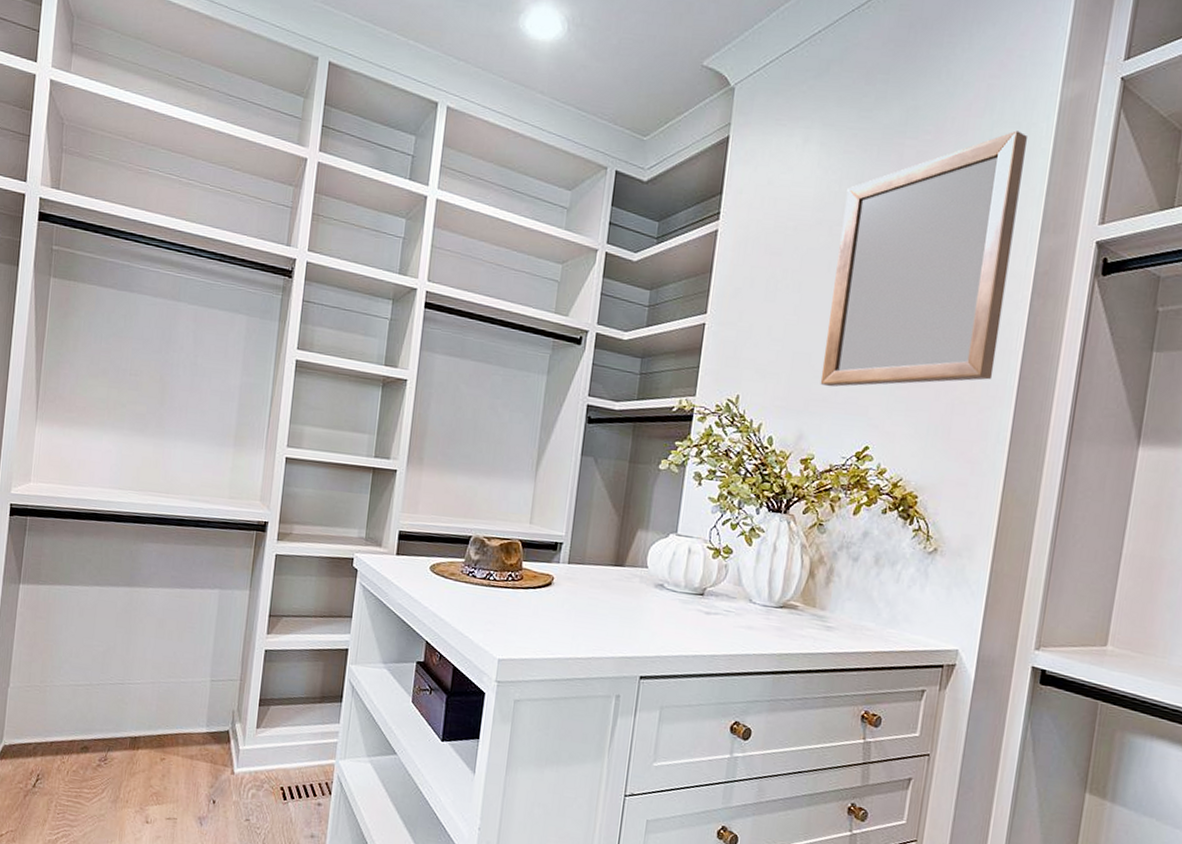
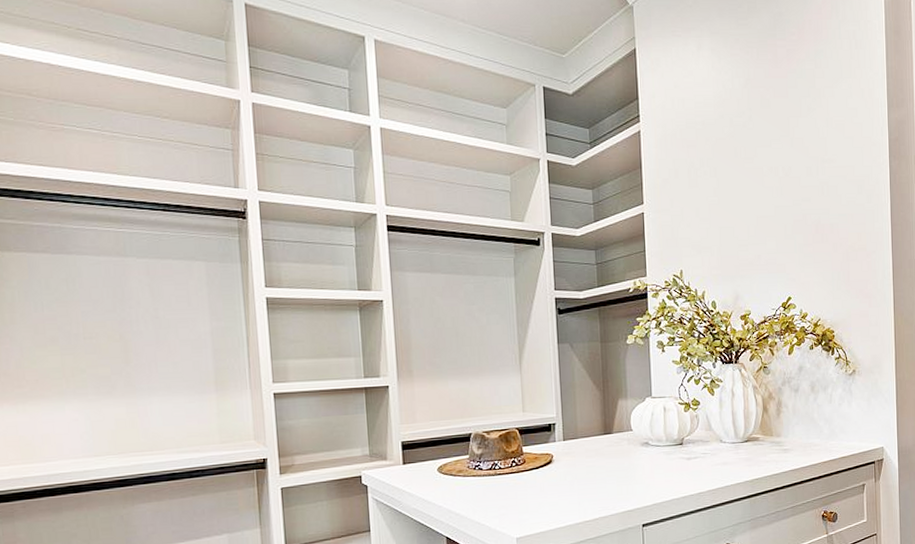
home mirror: present [820,130,1027,387] -> none [739,27,872,253]

